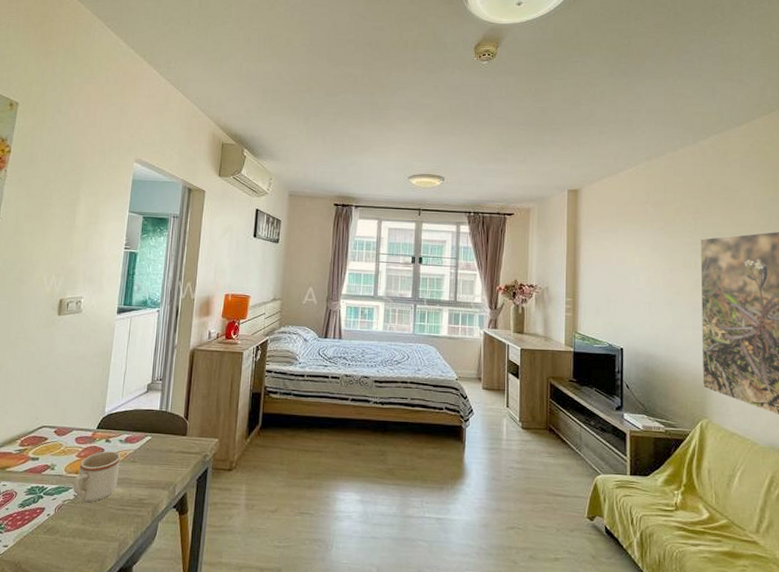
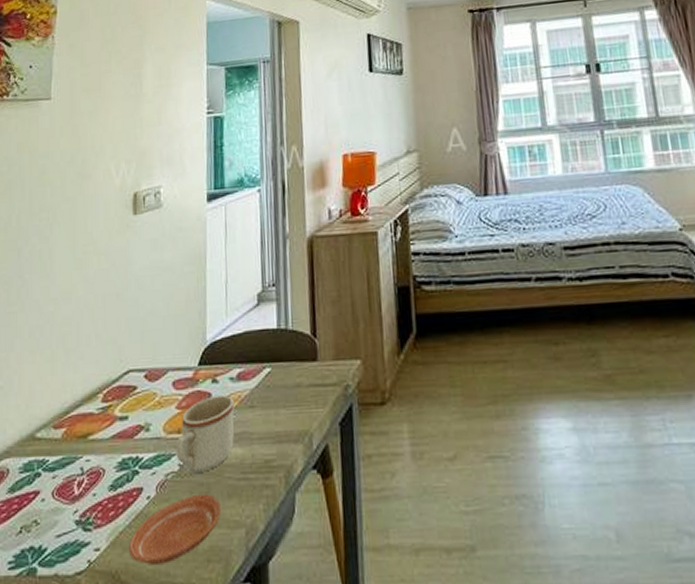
plate: none [30,516,103,560] -> present [129,493,222,565]

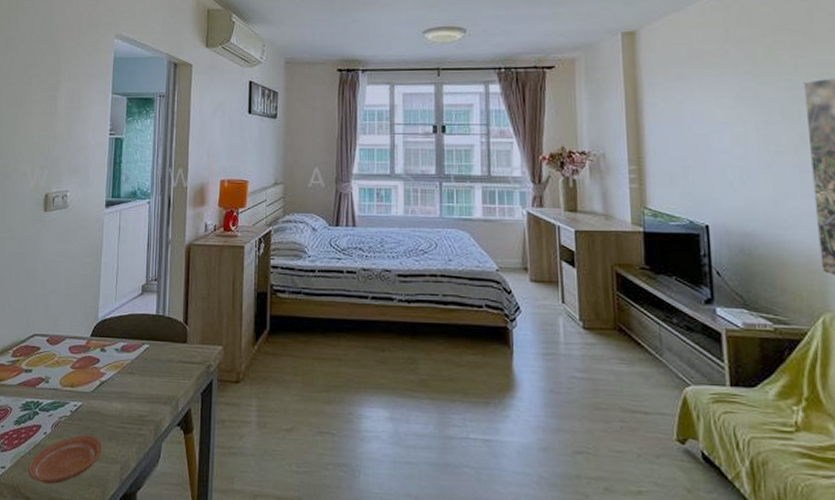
mug: present [175,395,235,473] -> none [69,361,117,419]

